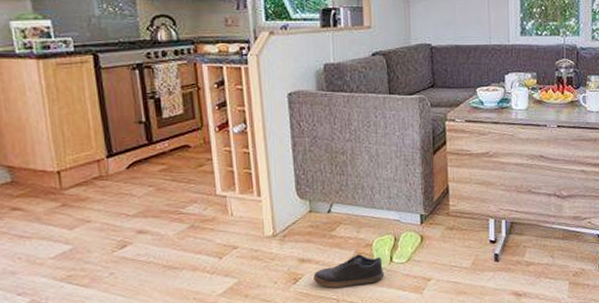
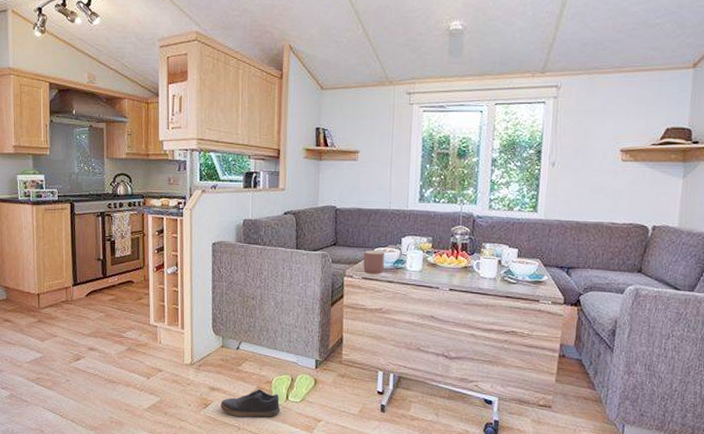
mug: none [465,90,489,117] -> present [363,250,385,275]

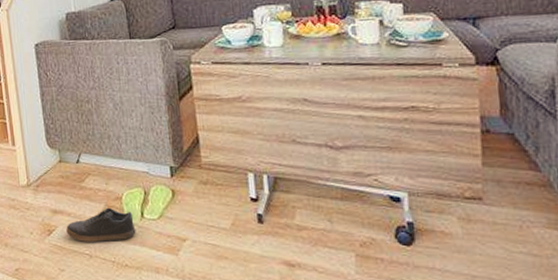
mug: present [363,250,385,275] -> none [209,28,238,58]

